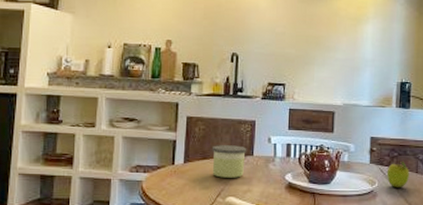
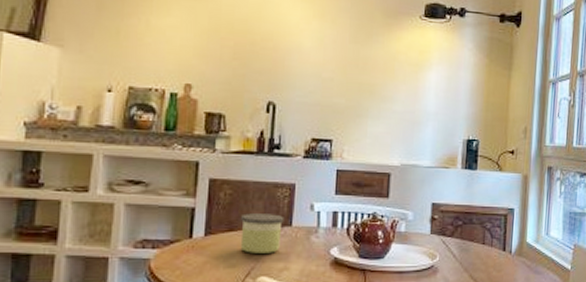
fruit: present [386,161,409,189] -> none [449,230,475,263]

